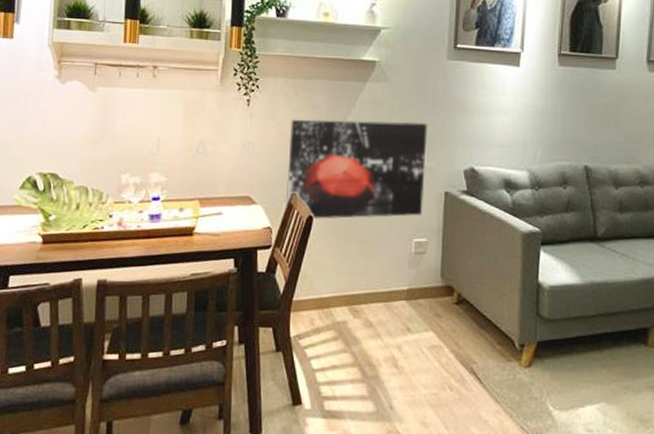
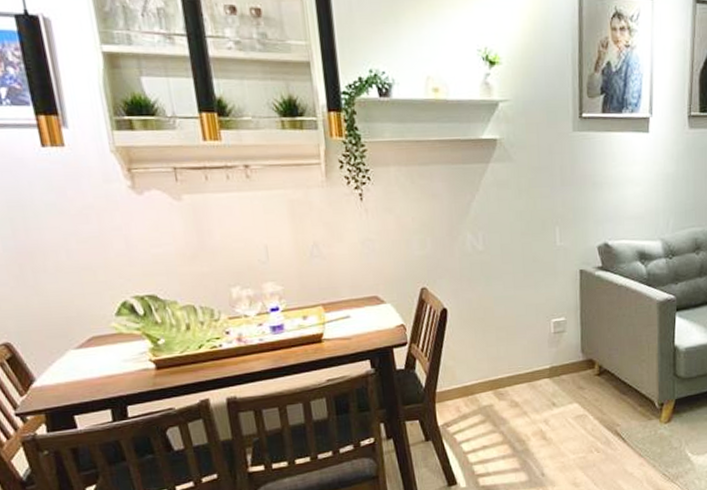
wall art: present [285,119,428,220] -> none [411,201,559,311]

